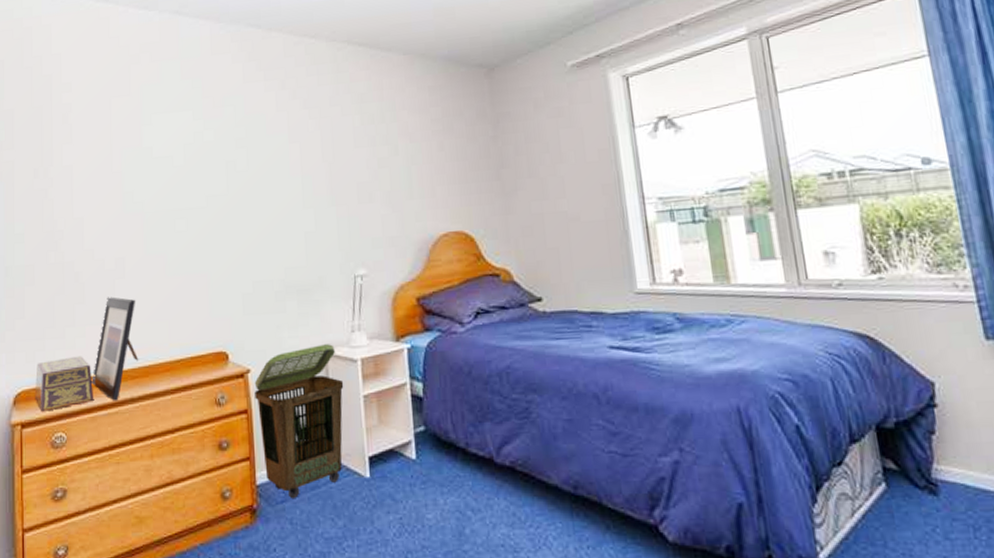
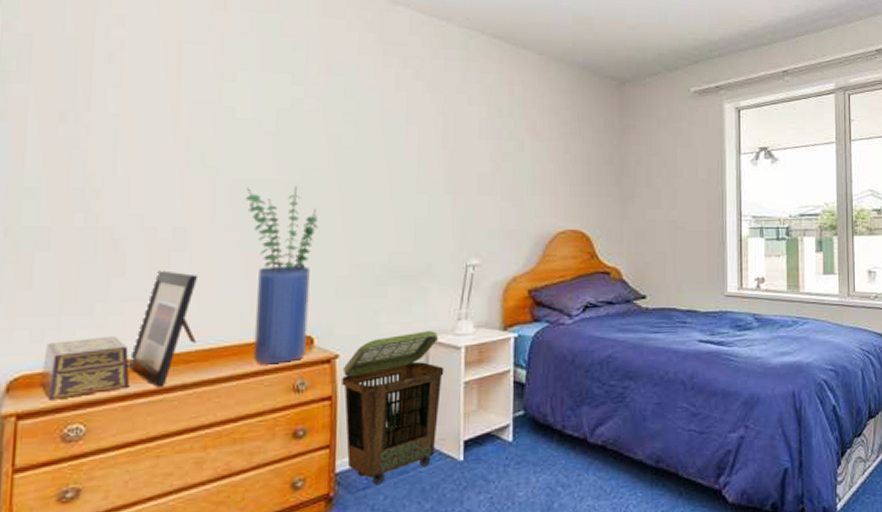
vase: none [165,212,224,380] -> present [245,186,318,365]

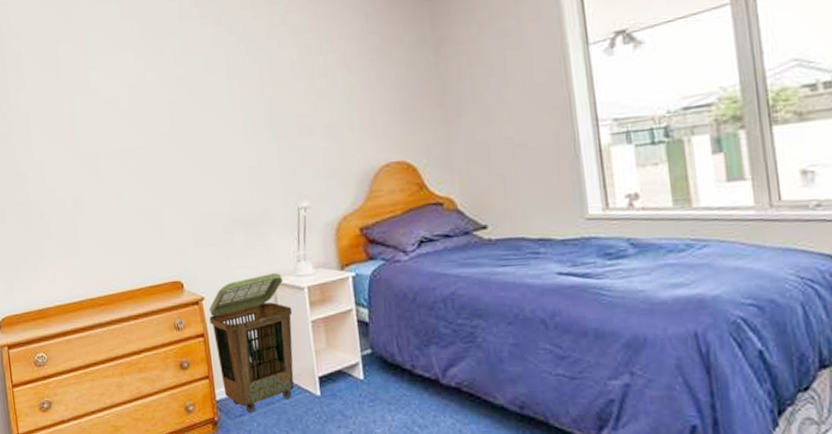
decorative box: present [39,336,129,400] -> none [15,286,67,335]
picture frame: present [127,270,199,388] -> none [63,232,104,326]
vase: present [245,186,318,365] -> none [117,151,180,307]

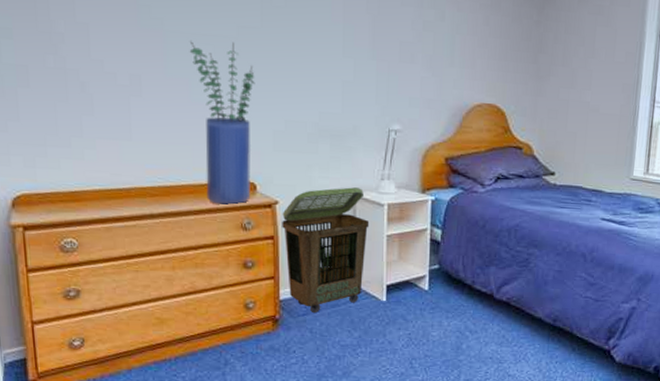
vase: none [117,151,180,307] -> present [189,41,255,205]

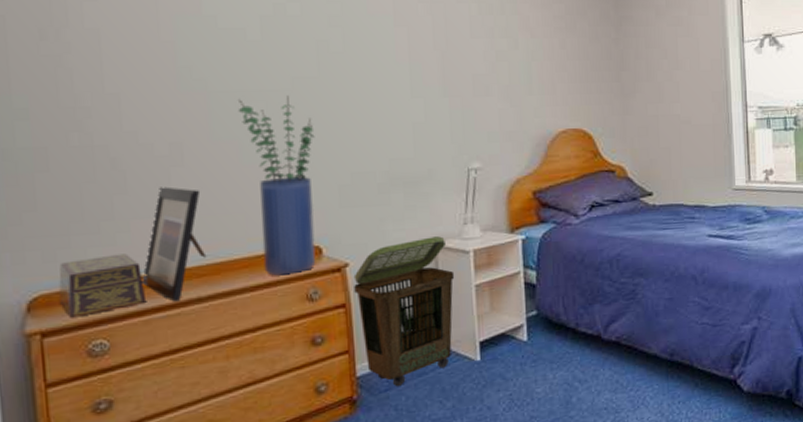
decorative box: none [37,167,107,217] -> present [58,254,145,318]
picture frame: none [105,113,159,215] -> present [141,186,207,302]

